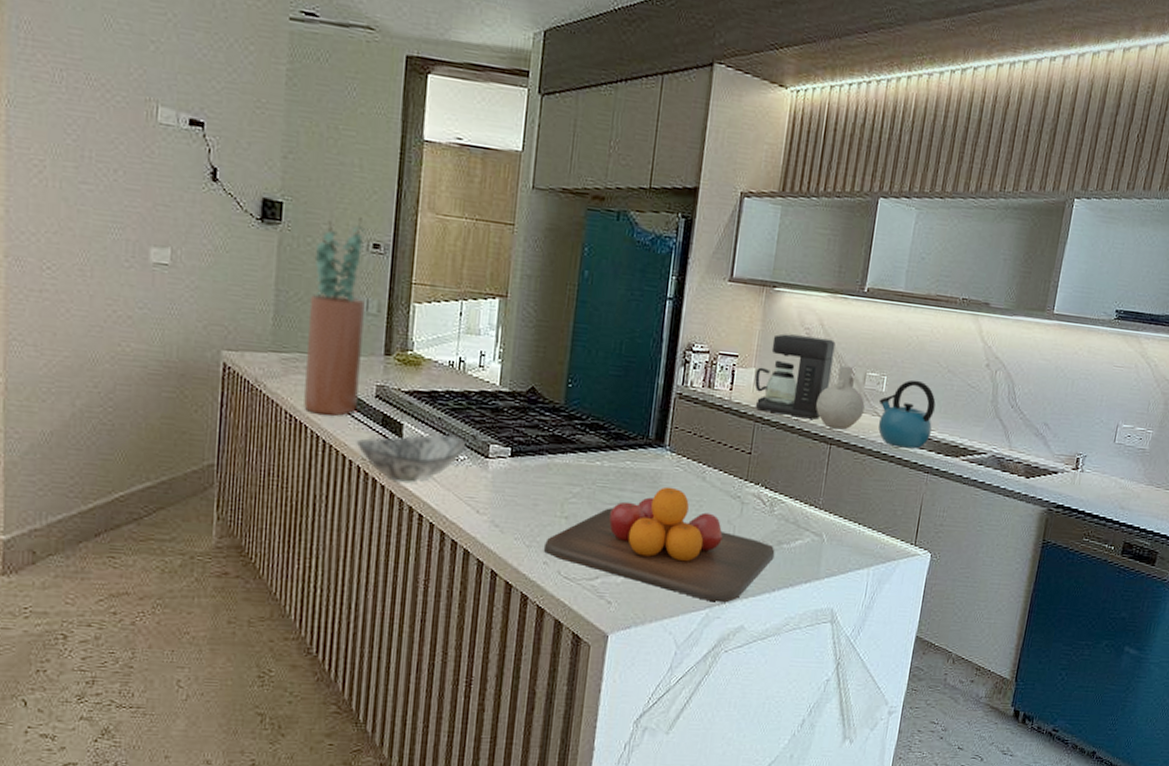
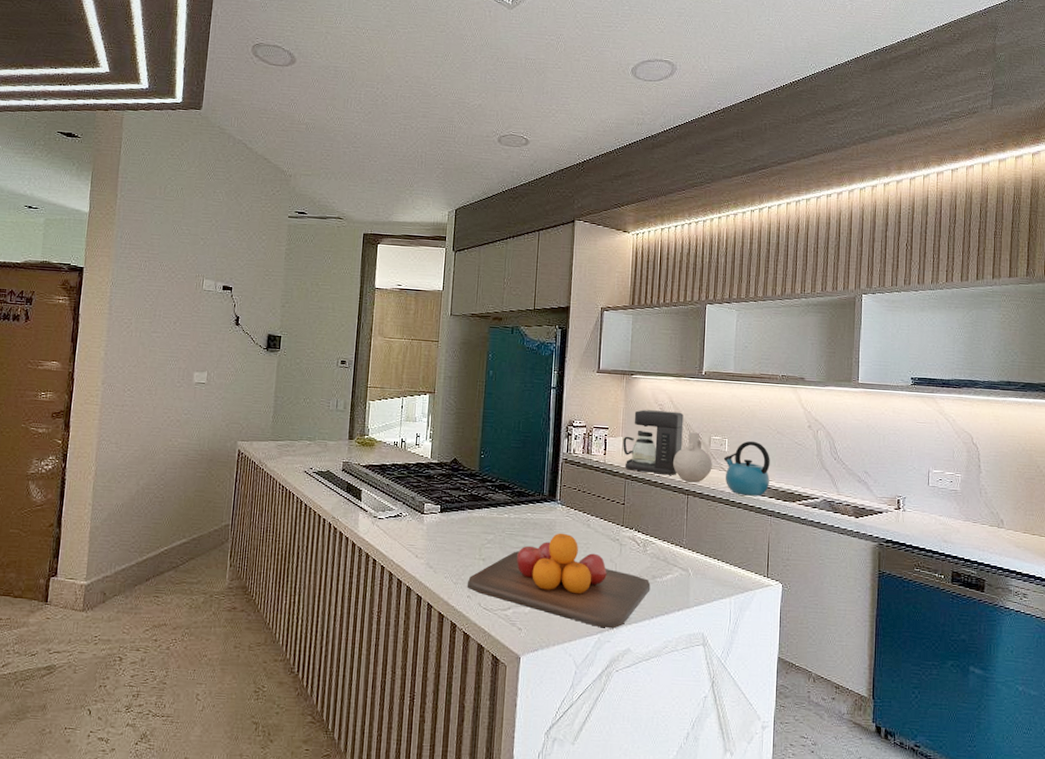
vase: present [304,217,365,417] -> none [292,343,336,487]
decorative bowl: present [356,434,467,482] -> none [328,497,408,534]

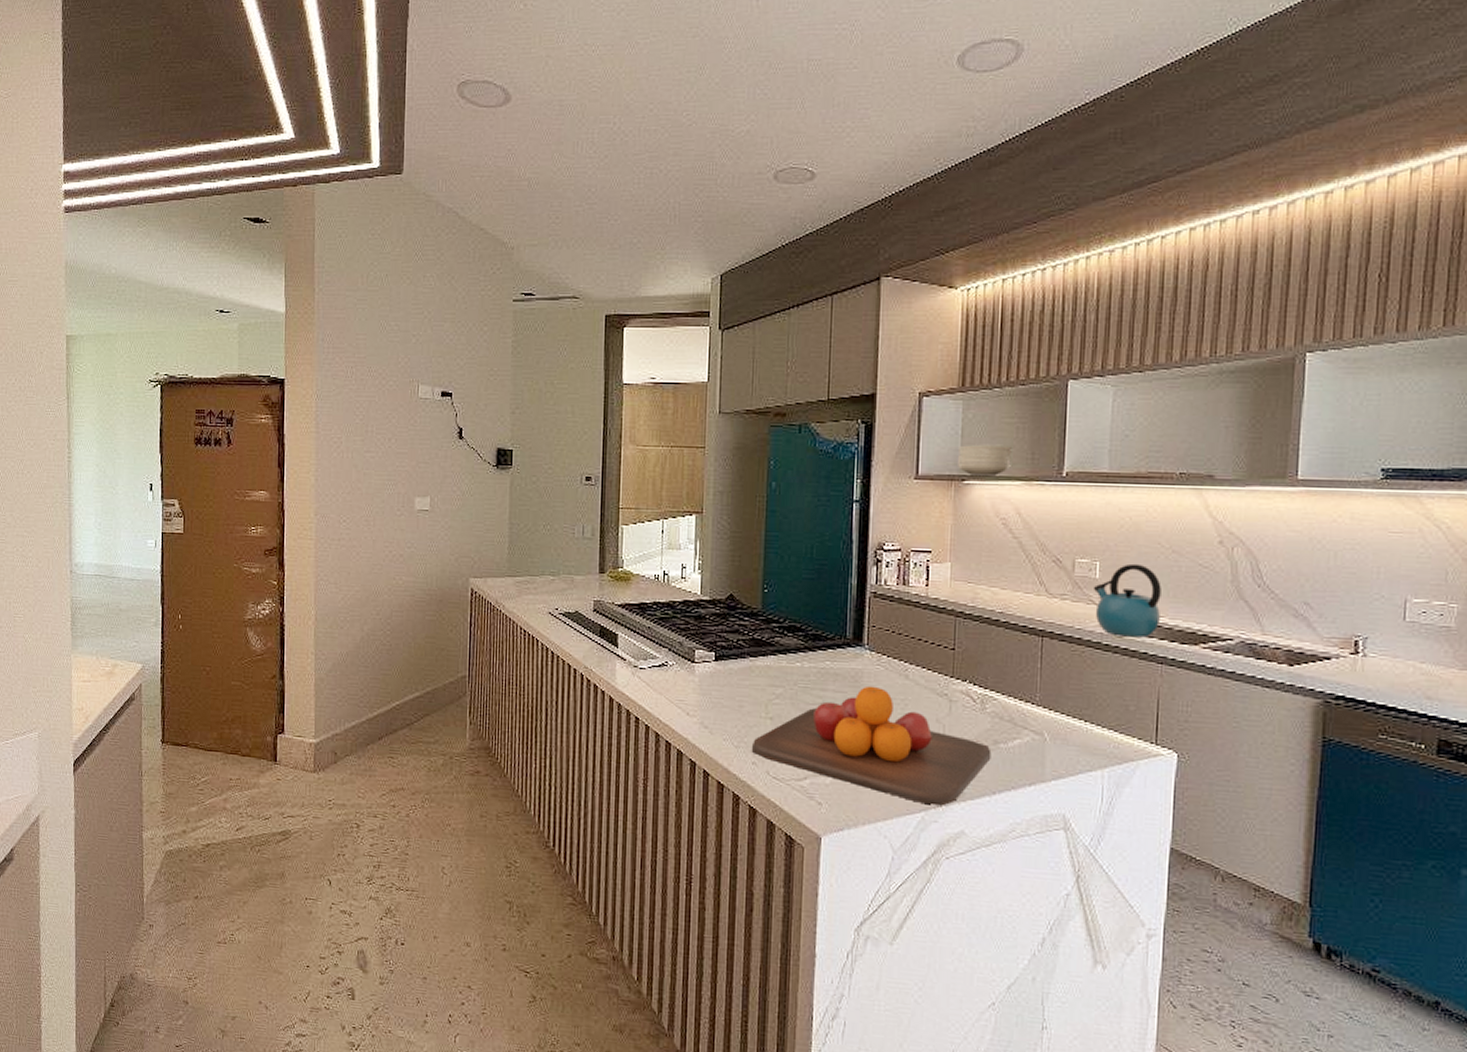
coffee maker: present [623,409,684,475] -> none [952,526,1036,611]
bowl: none [628,348,667,372] -> present [957,445,1012,476]
ceramic jug: present [672,432,712,483] -> none [1020,553,1077,621]

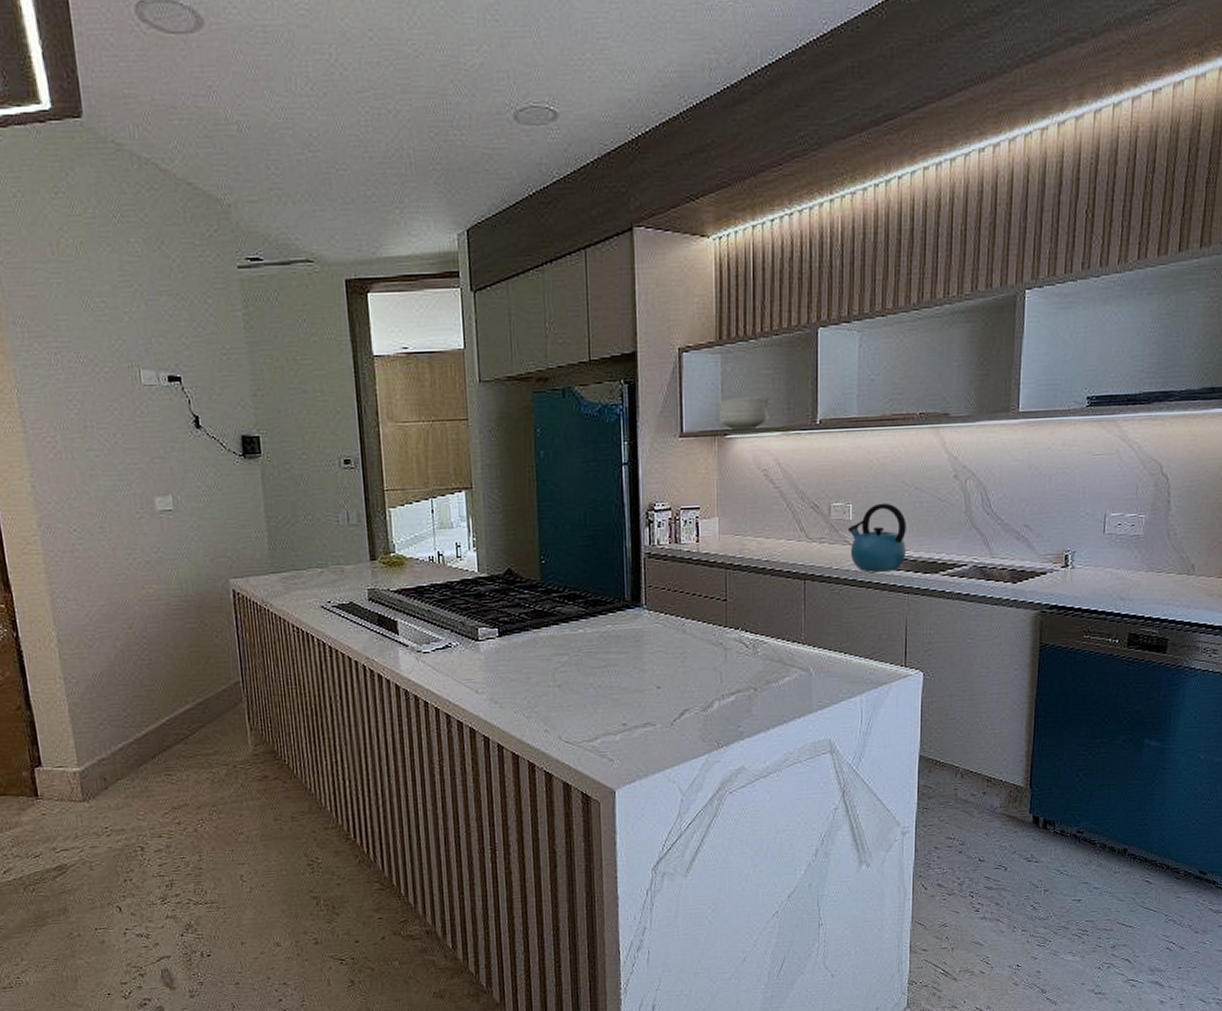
chopping board: present [752,685,992,806] -> none [543,643,765,748]

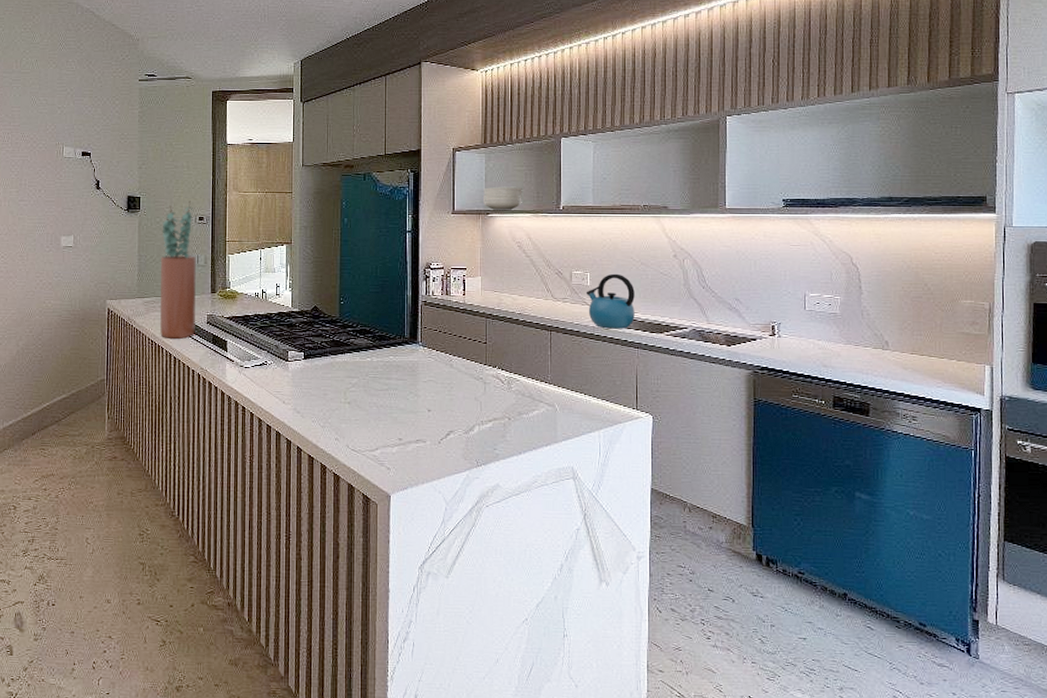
vase: none [294,438,354,624] -> present [160,201,196,340]

